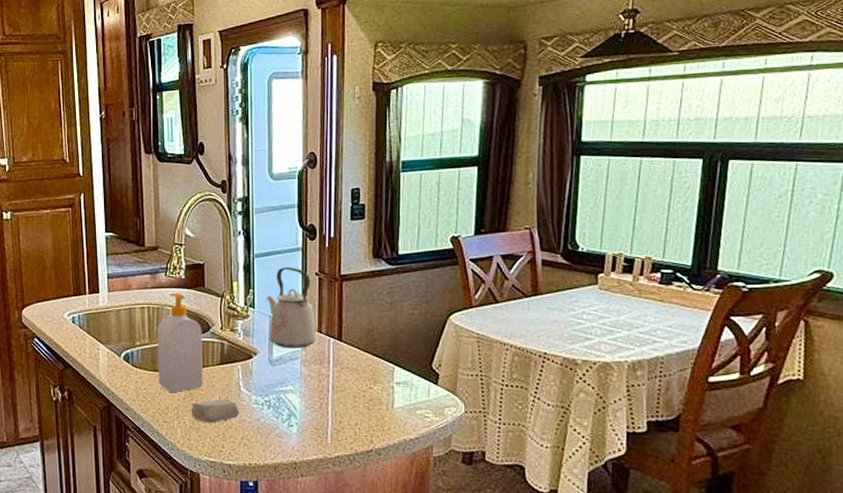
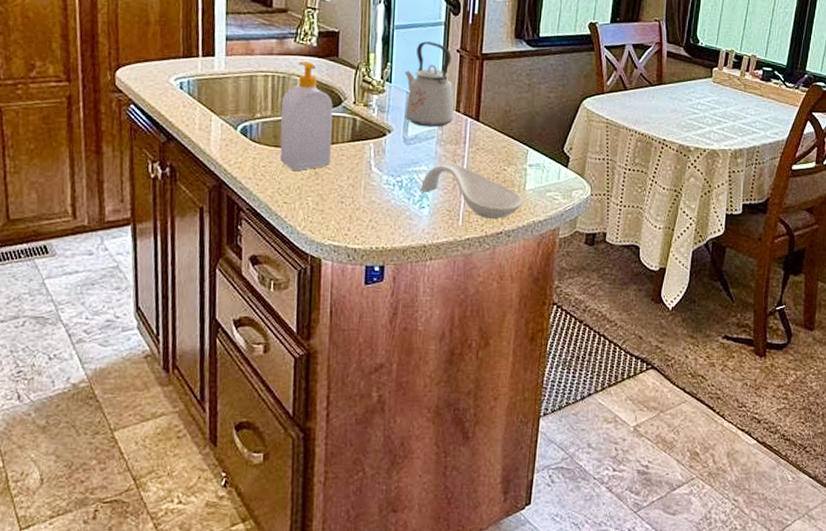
soap bar: present [191,399,240,423] -> none [315,178,369,205]
spoon rest: none [289,382,392,437] -> present [421,163,523,219]

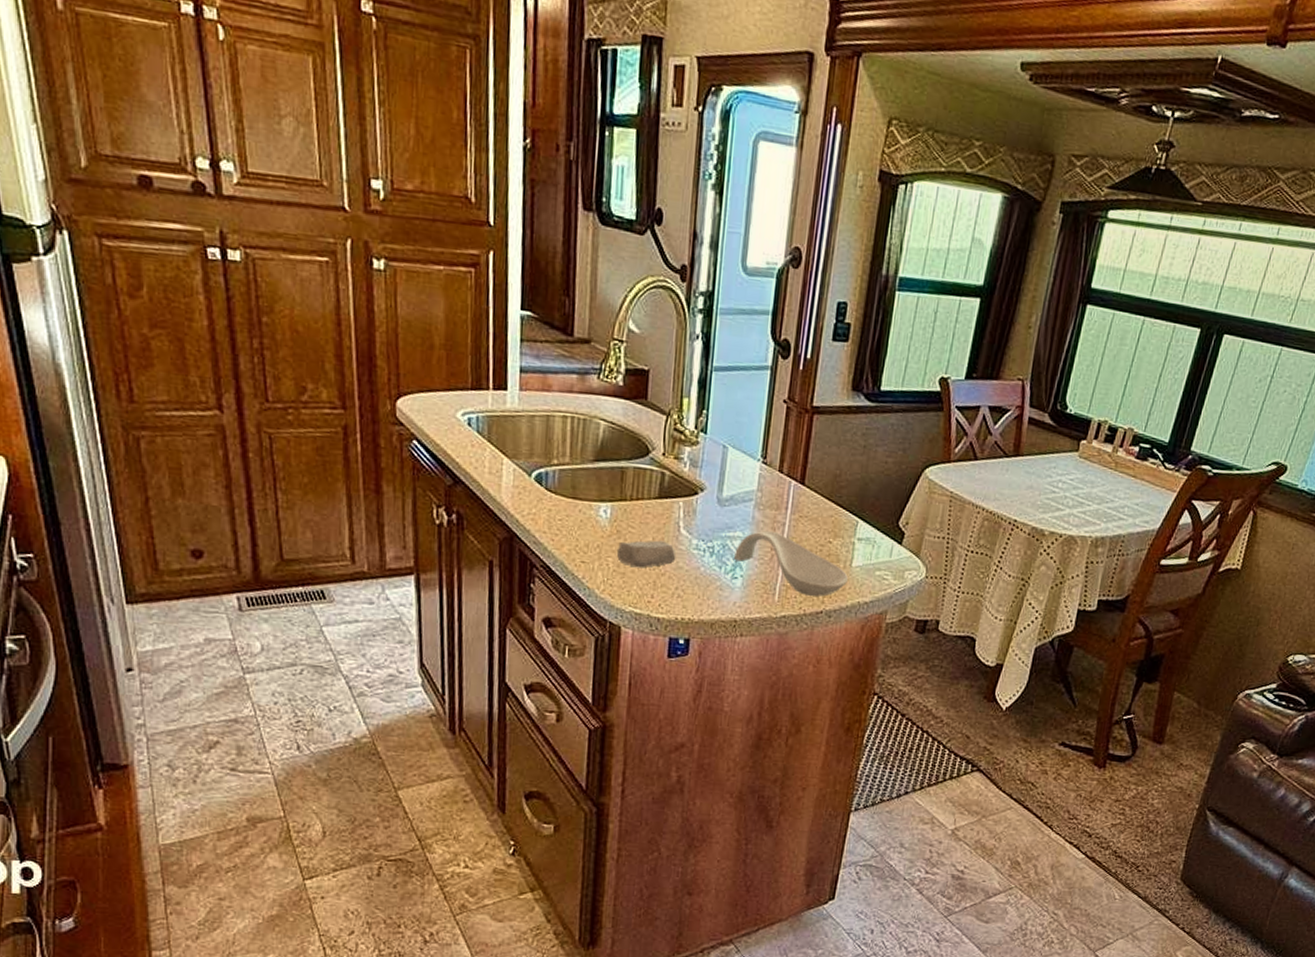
soap bottle: present [279,61,333,172] -> none [578,402,639,528]
soap bar: none [315,178,369,205] -> present [616,540,677,568]
kettle: present [404,41,455,127] -> none [720,387,777,489]

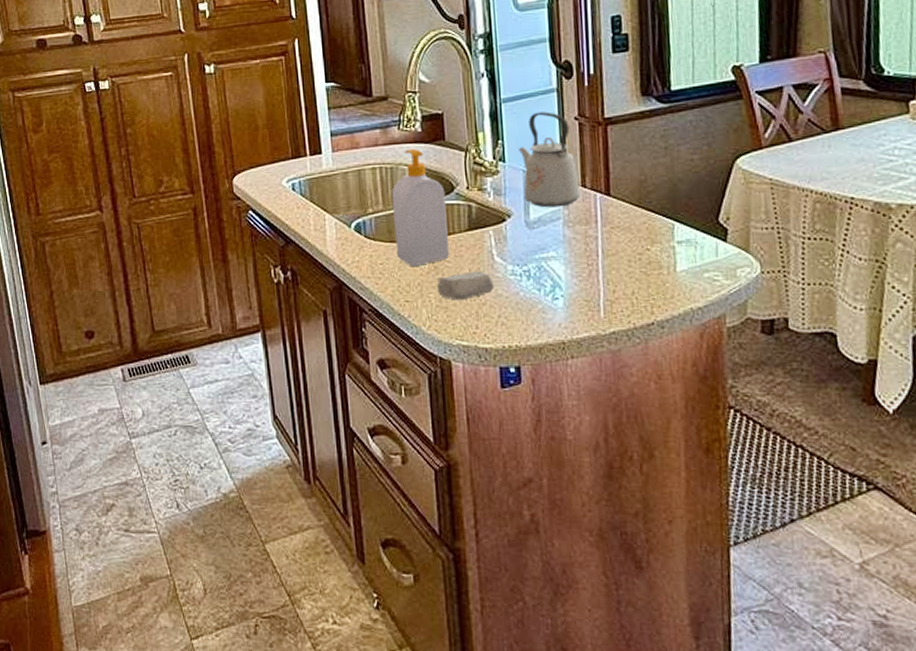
soap bottle: none [578,402,639,528] -> present [391,149,450,267]
kettle: none [720,387,777,489] -> present [518,111,581,208]
spoon rest: present [734,530,848,597] -> none [551,246,675,308]

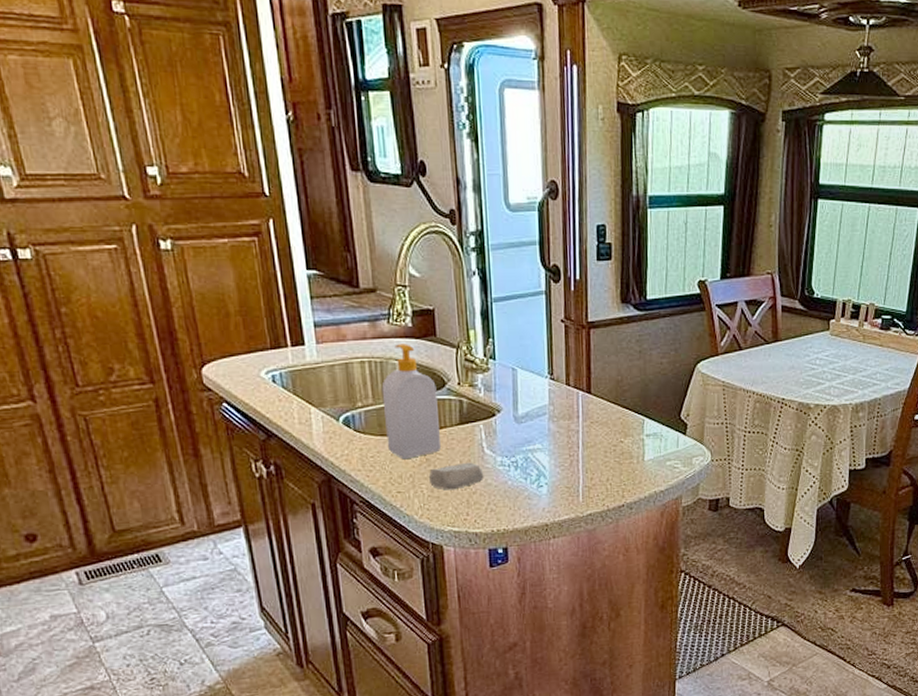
kettle: present [518,111,581,208] -> none [507,313,565,404]

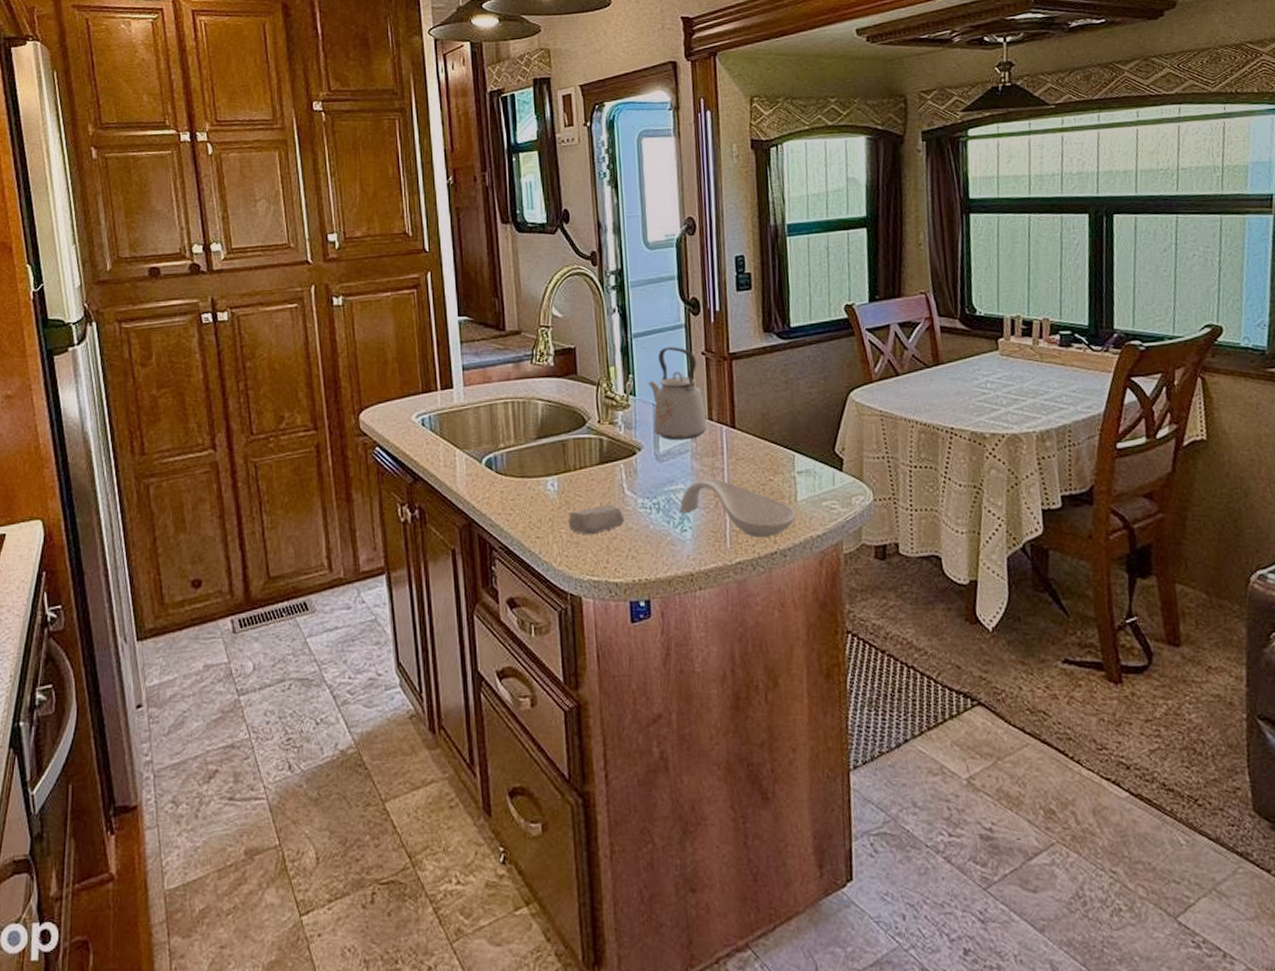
soap bottle: present [381,344,442,460] -> none [523,383,582,503]
kettle: none [507,313,565,404] -> present [648,347,708,441]
spoon rest: none [537,439,642,492] -> present [680,478,796,537]

